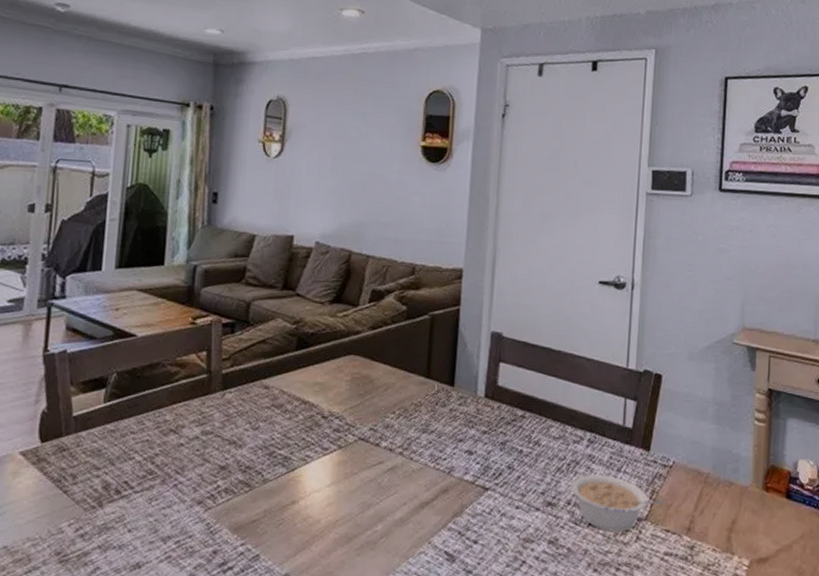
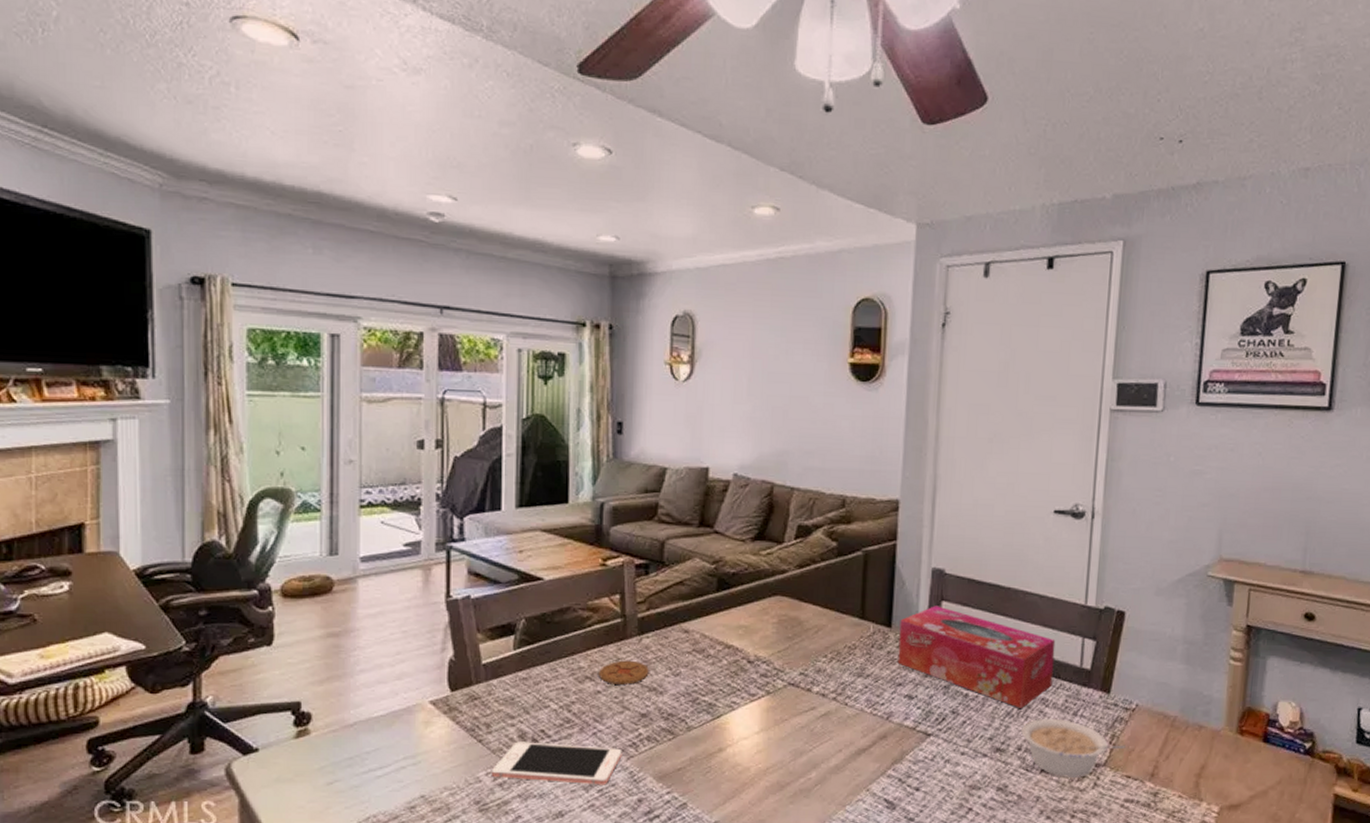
cell phone: none [74,493,201,537] -> present [492,741,622,785]
coaster: none [183,414,230,438] -> present [599,660,649,685]
tissue box: none [459,366,601,464] -> present [897,606,1056,708]

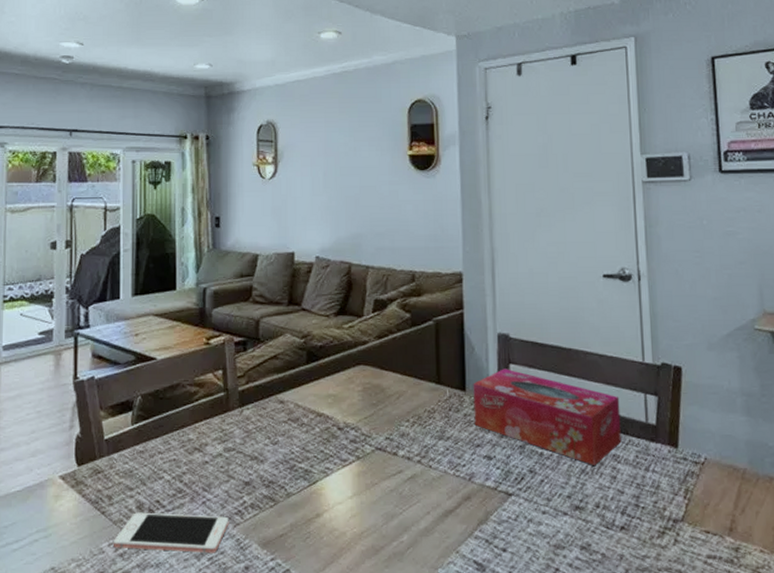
coaster: present [599,660,649,685] -> none [206,431,250,455]
legume: present [1021,718,1127,778] -> none [597,474,702,534]

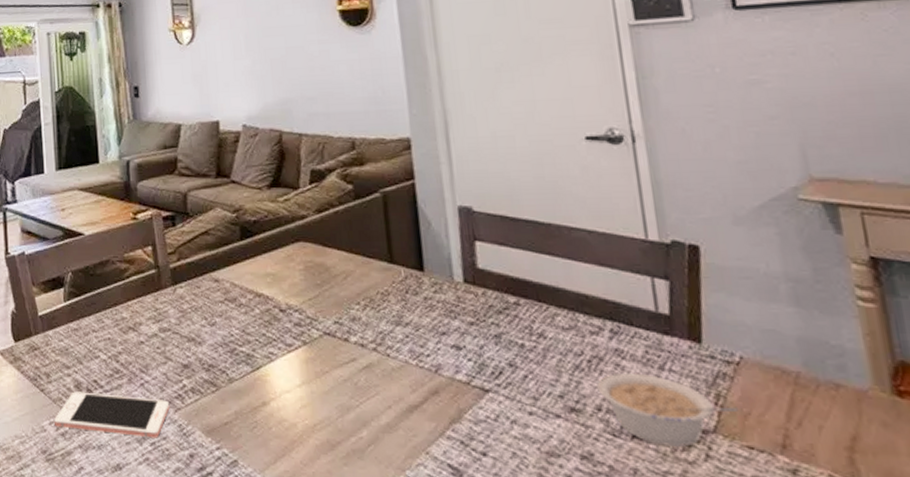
tissue box: present [473,369,622,465] -> none [432,246,625,361]
legume: none [597,474,702,534] -> present [597,372,740,447]

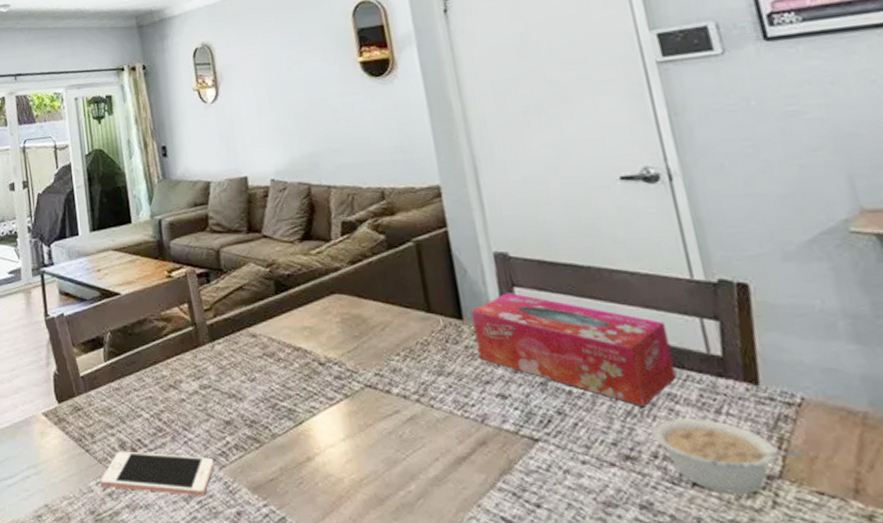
tissue box: none [432,246,625,361] -> present [471,292,677,406]

